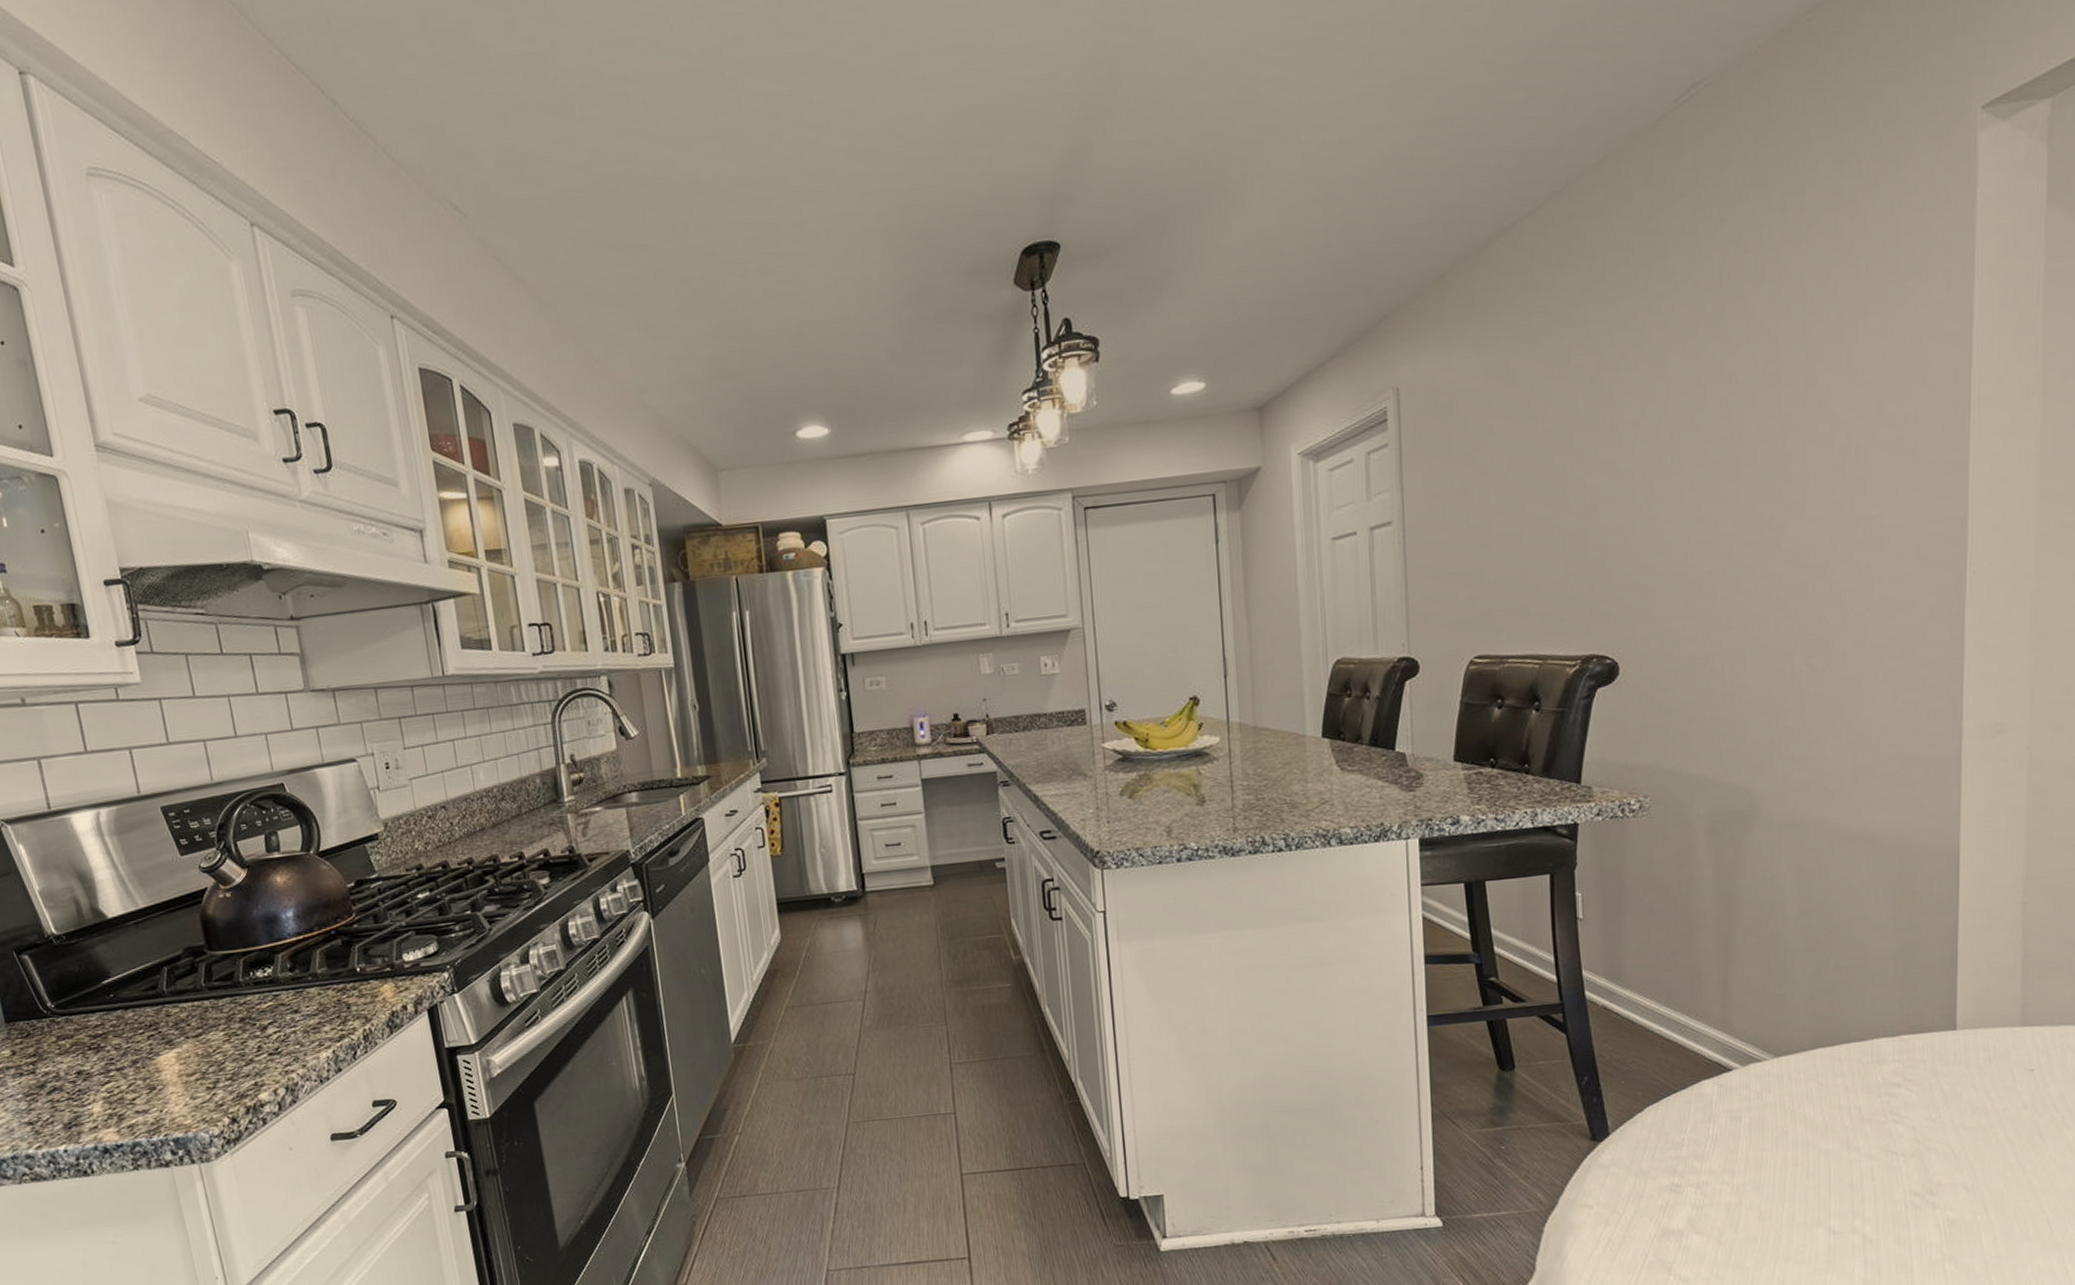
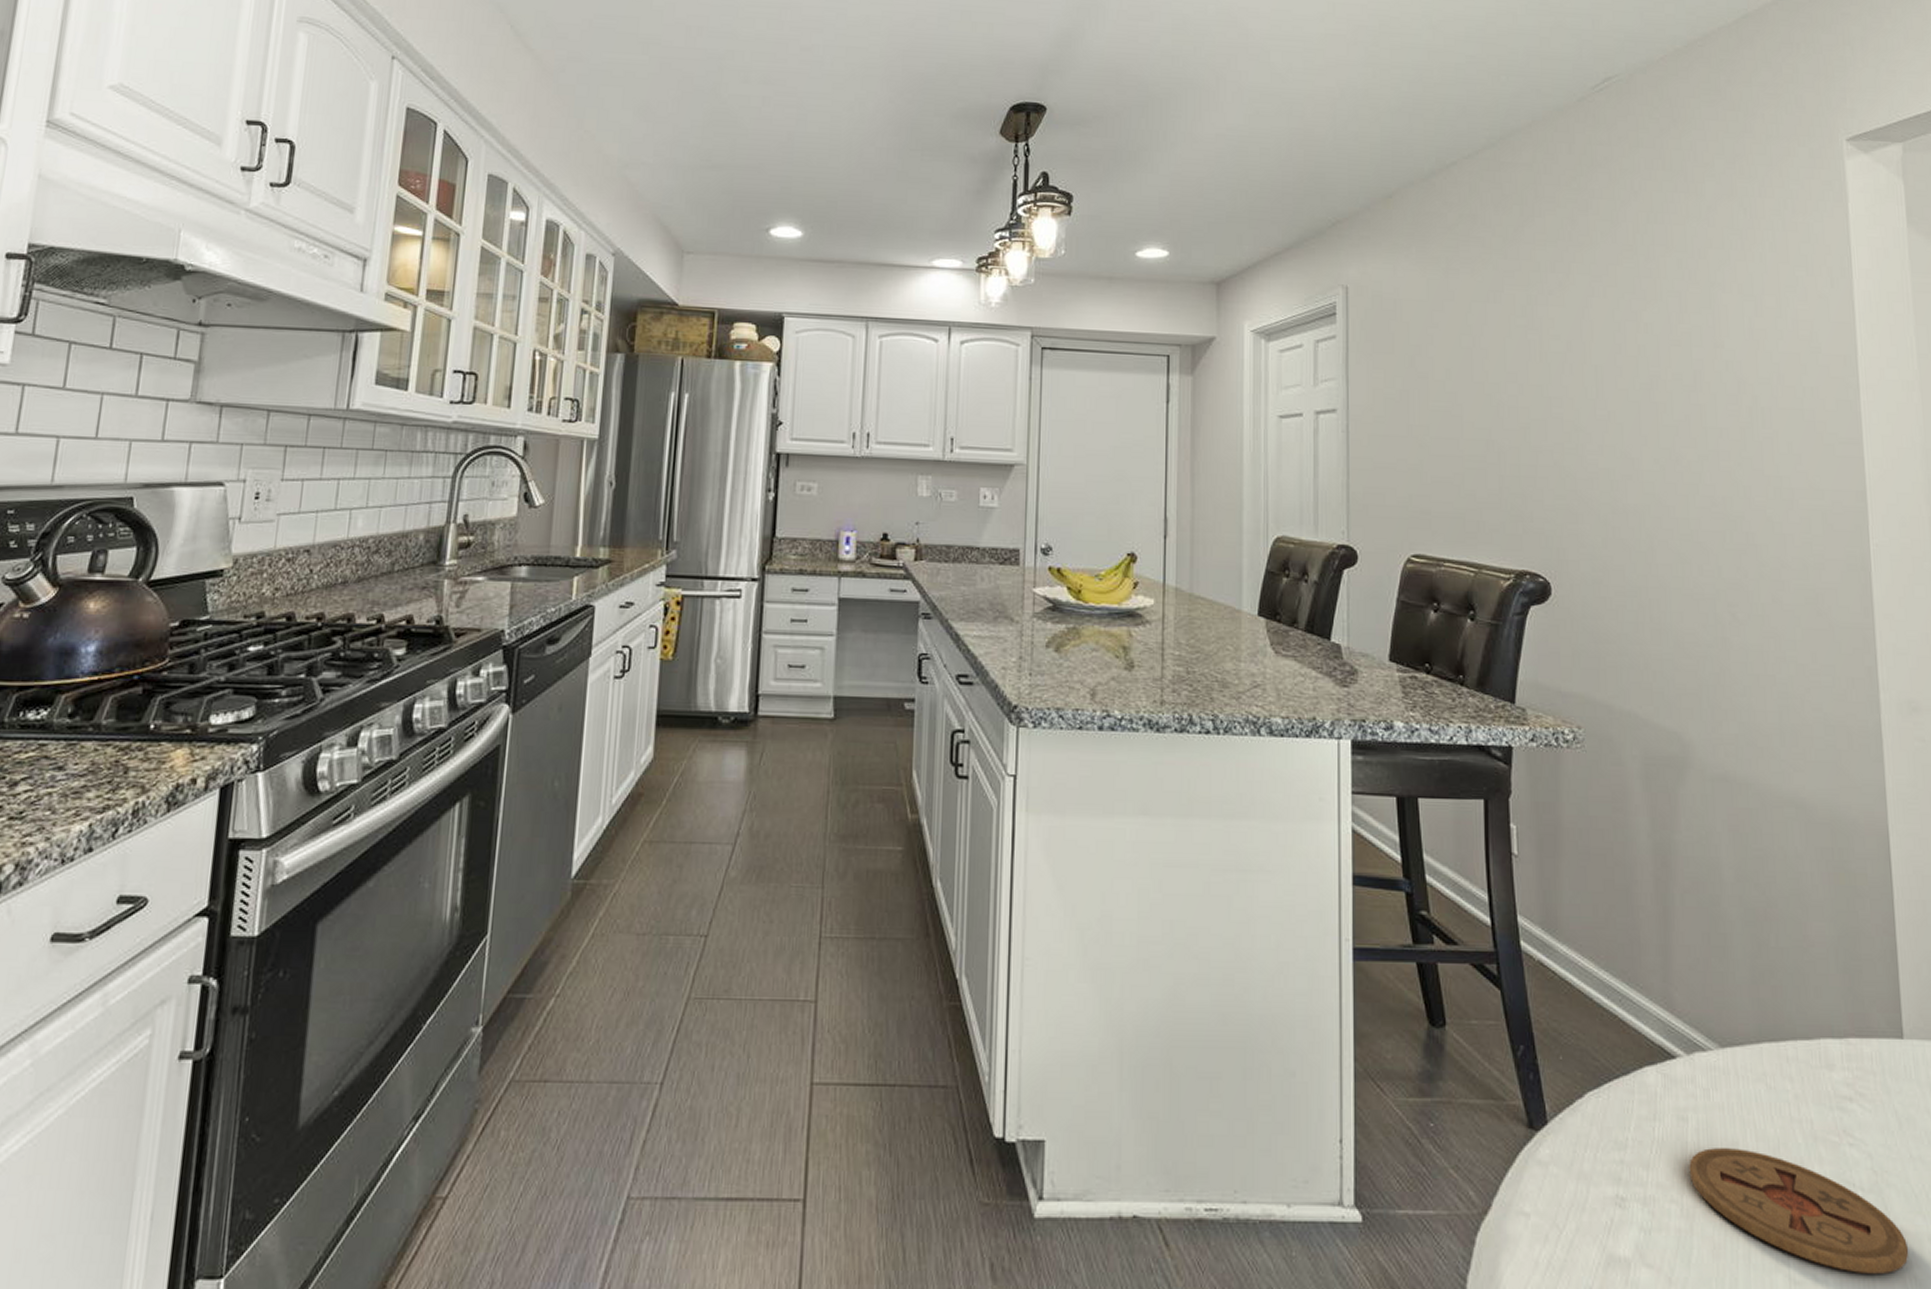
coaster: none [1740,1136,1944,1221] -> present [1689,1148,1909,1273]

